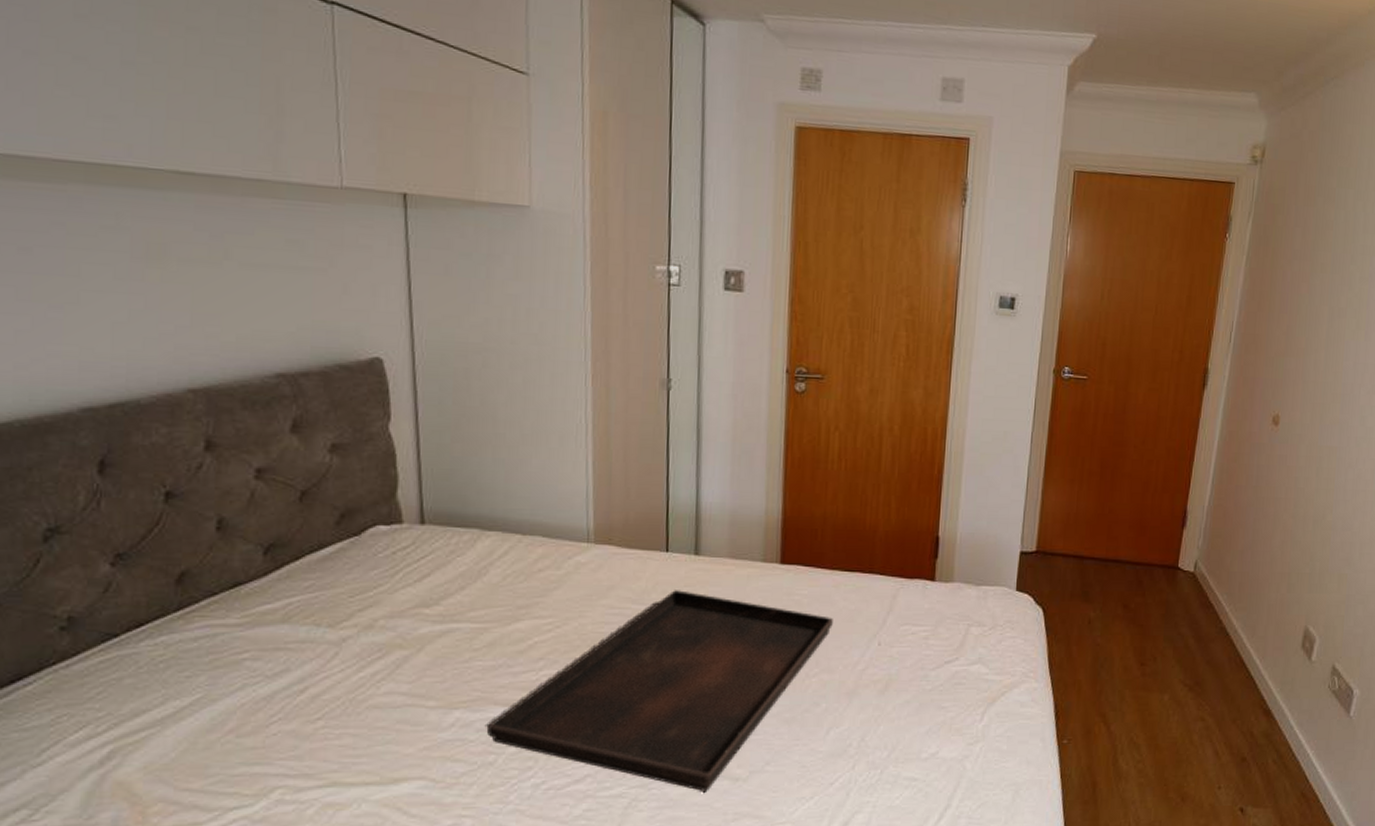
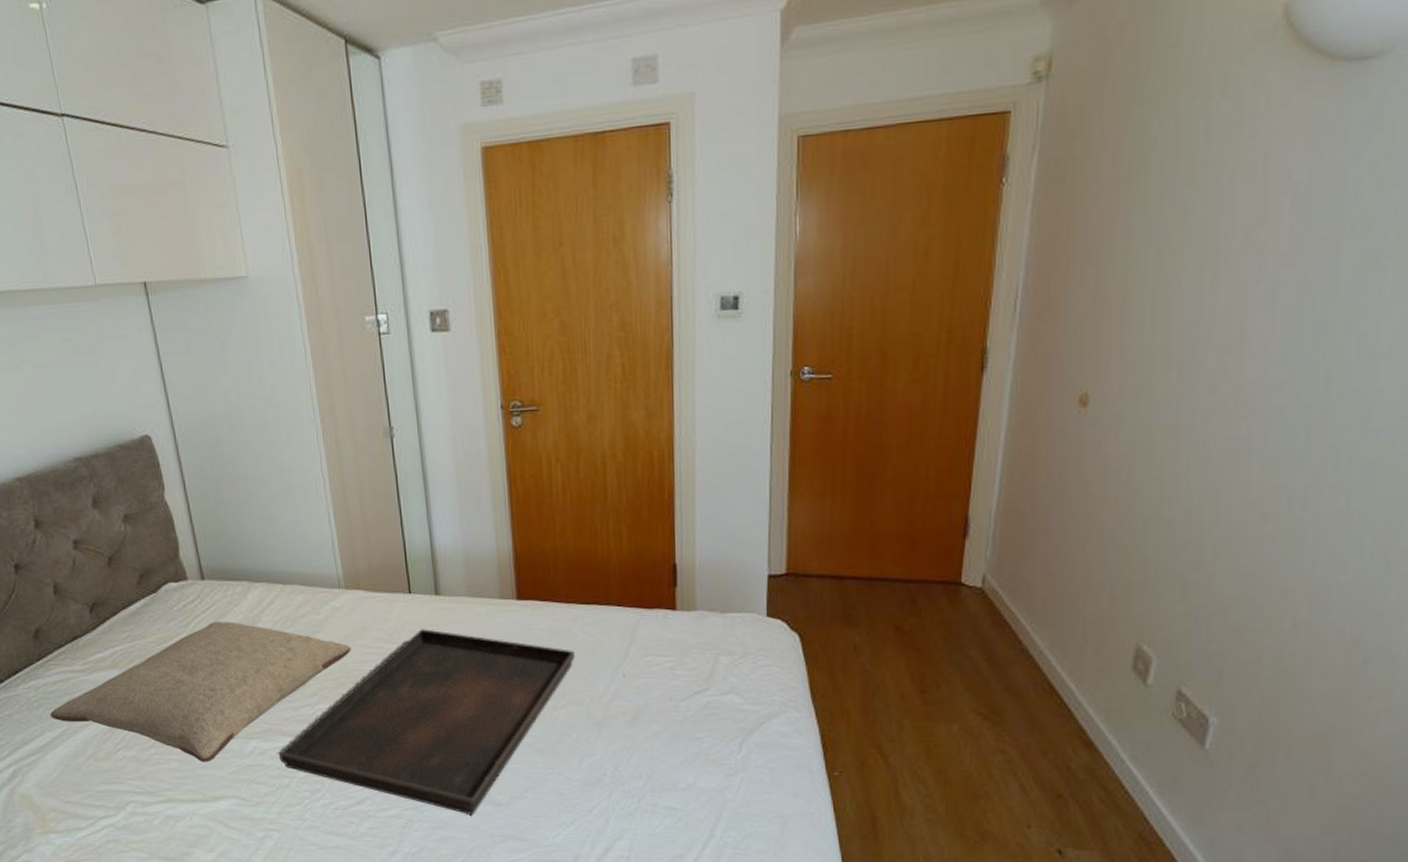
pillow: none [181,571,592,737] -> present [50,620,351,762]

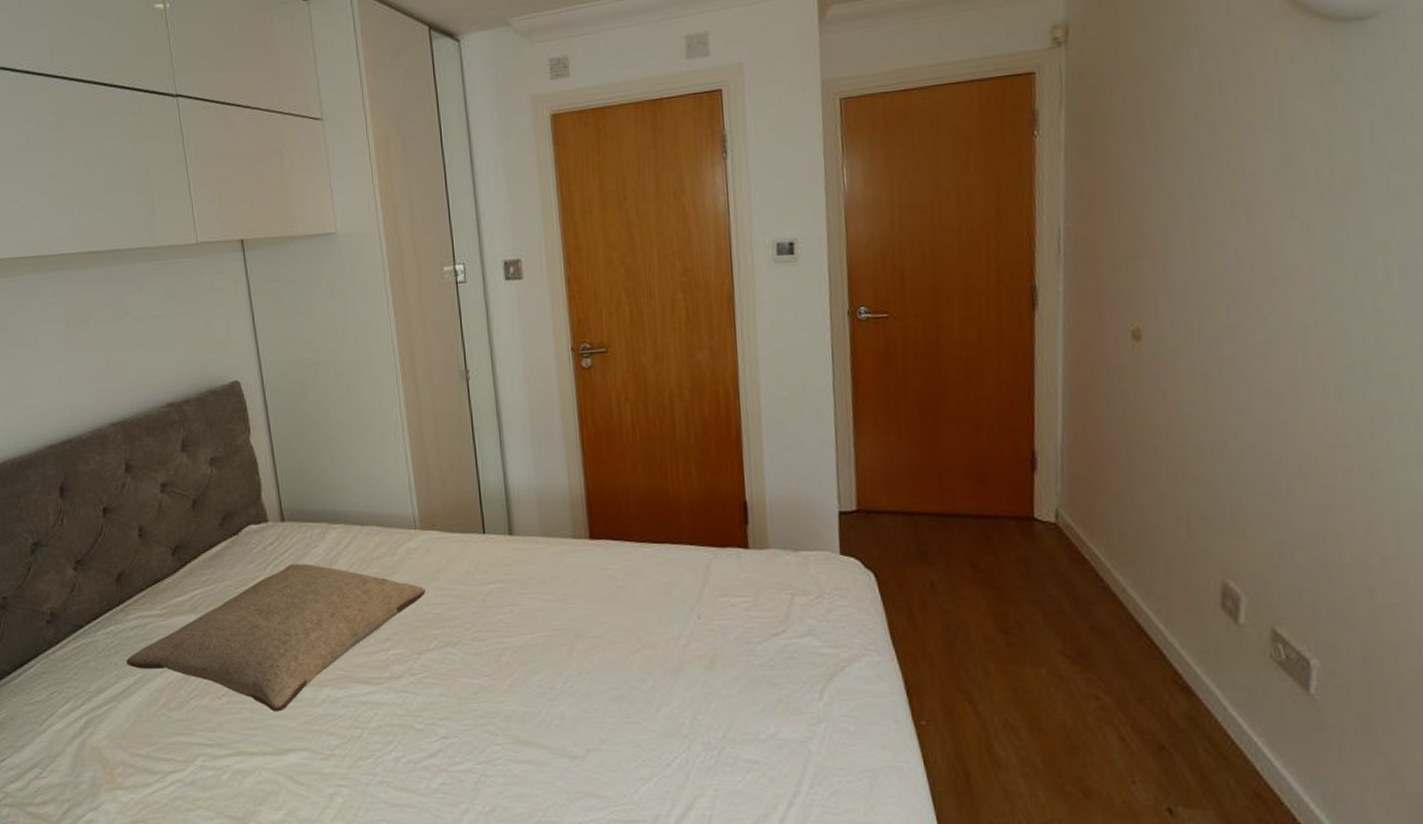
serving tray: present [278,629,575,816] -> none [351,570,649,770]

